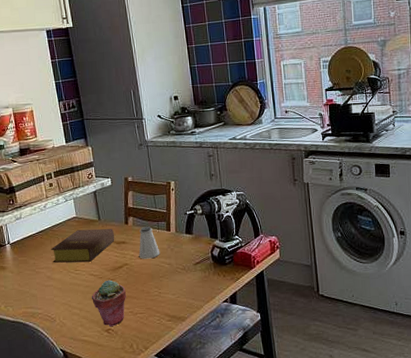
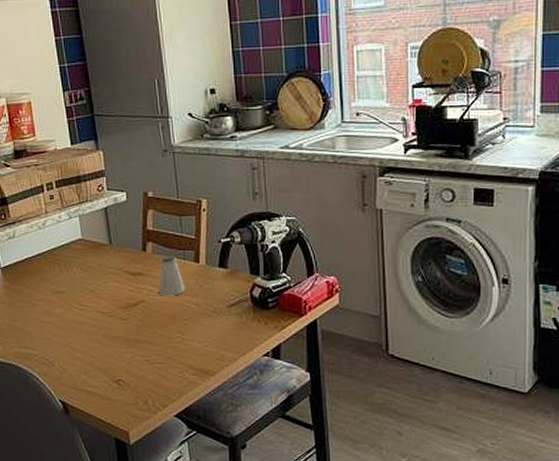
bible: present [51,228,115,263] -> none [50,255,129,296]
potted succulent: present [91,280,127,326] -> none [98,319,142,376]

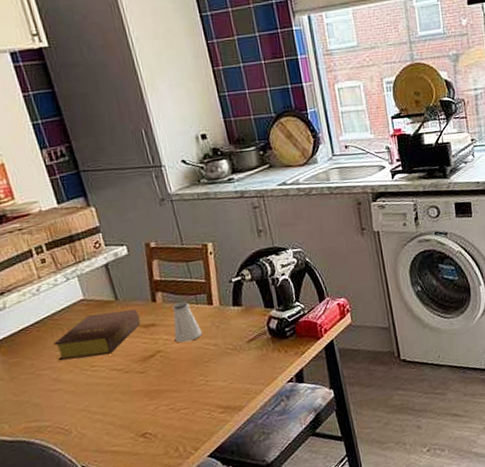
bible: none [50,255,129,296] -> present [53,309,141,361]

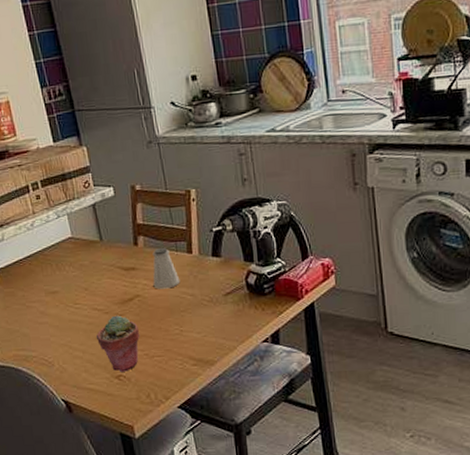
bible: present [53,309,141,361] -> none [43,251,122,295]
potted succulent: none [116,373,165,430] -> present [96,315,140,372]

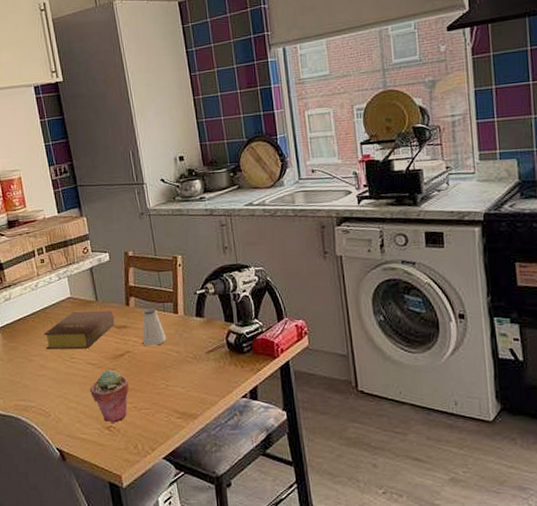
bible: none [43,251,122,295] -> present [44,310,115,350]

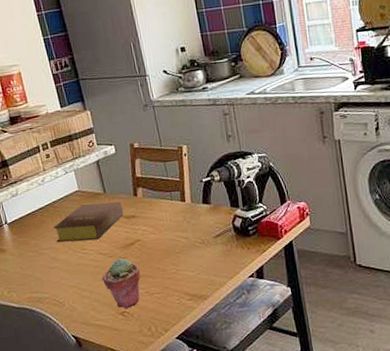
saltshaker: present [142,307,167,346] -> none [150,196,176,234]

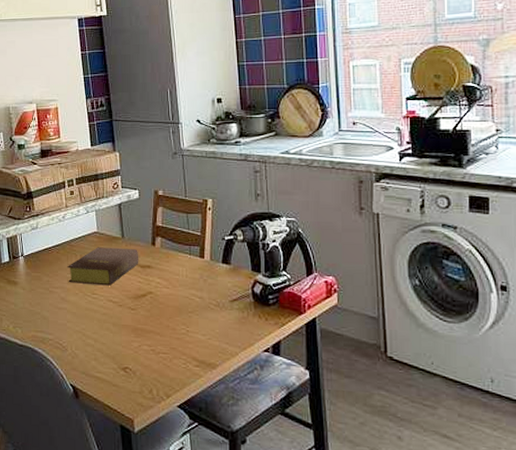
potted succulent: present [101,258,141,309] -> none [108,309,149,365]

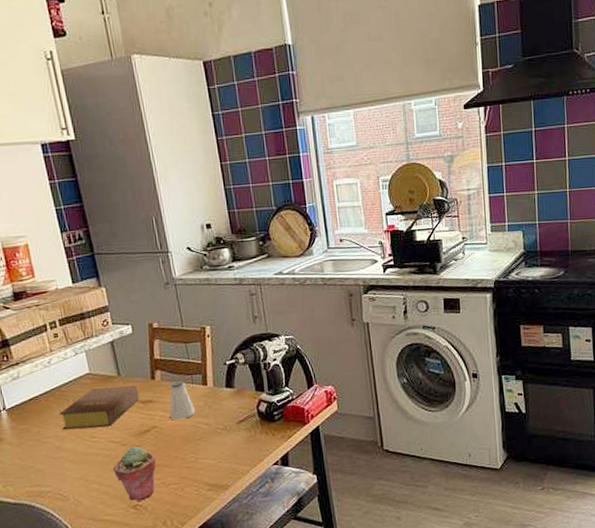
potted succulent: none [108,309,149,365] -> present [112,446,157,501]
saltshaker: none [165,249,191,289] -> present [169,380,196,420]

